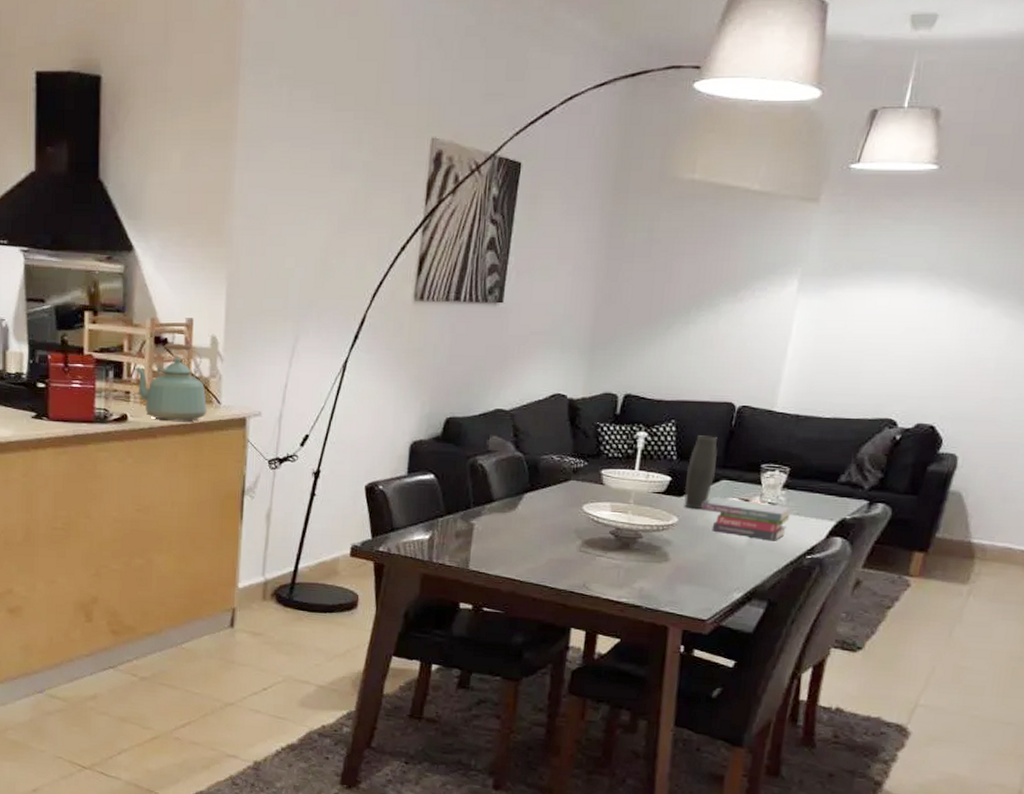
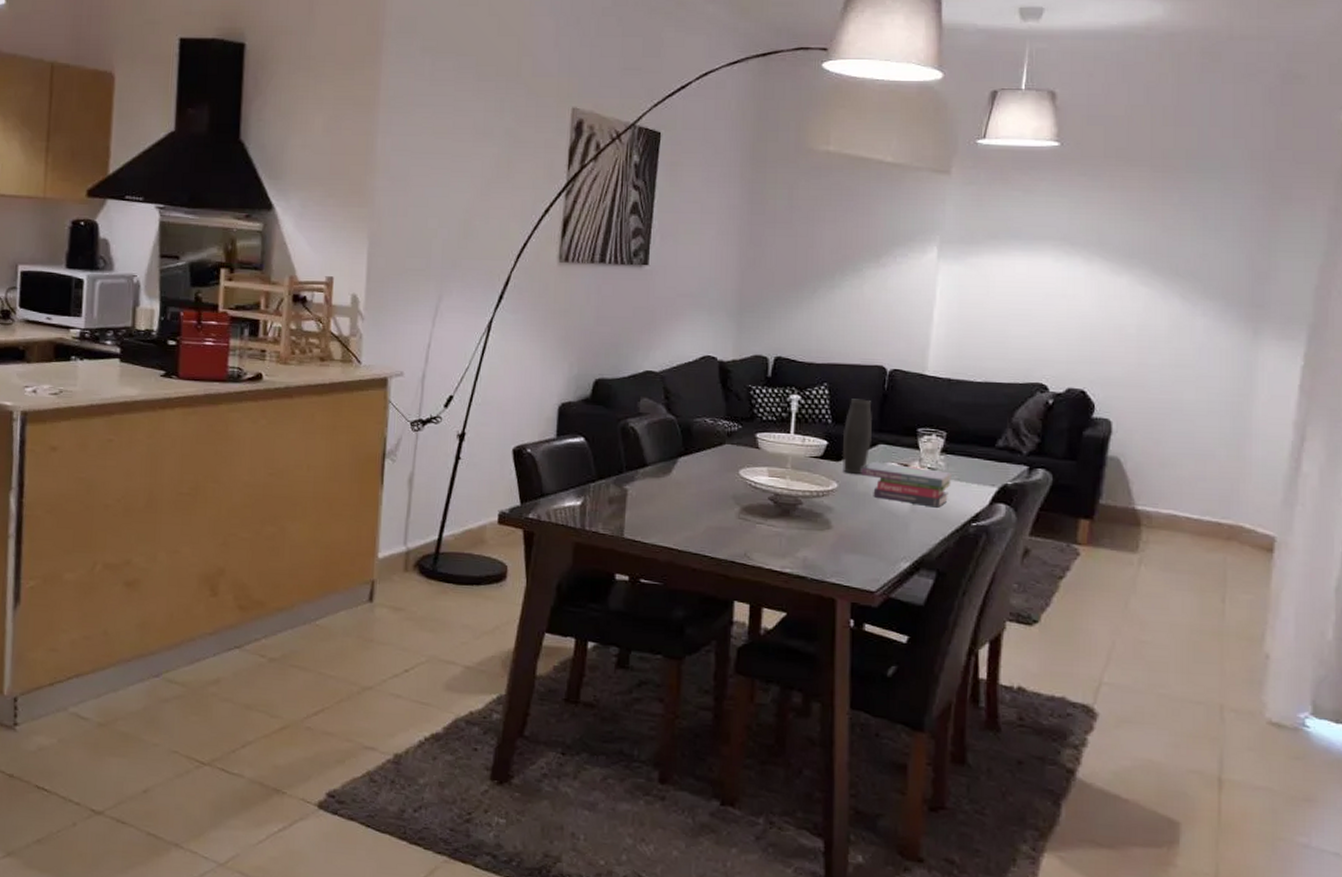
kettle: present [135,343,208,421] -> none [271,301,347,381]

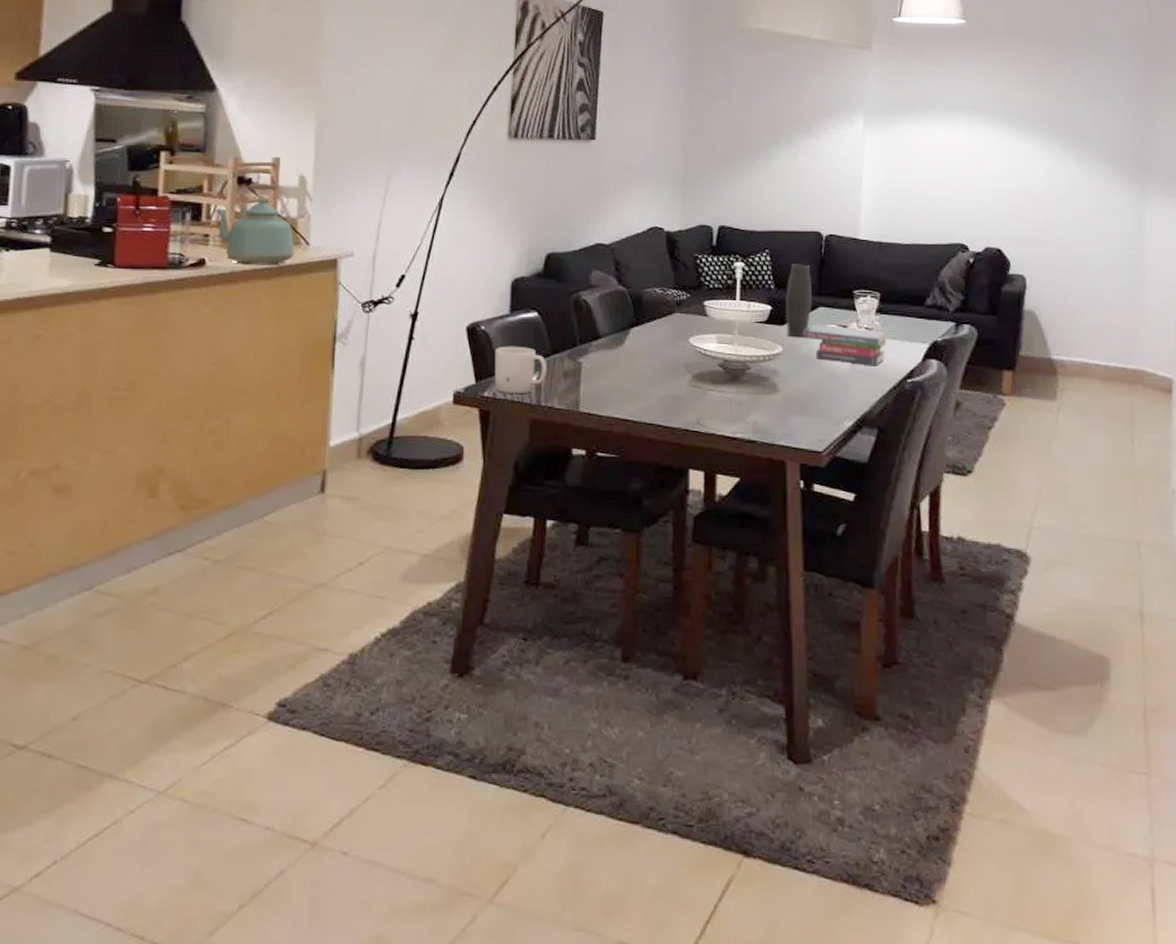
kettle: none [271,301,347,381] -> present [215,183,295,264]
mug: none [539,469,593,518] -> present [494,346,547,395]

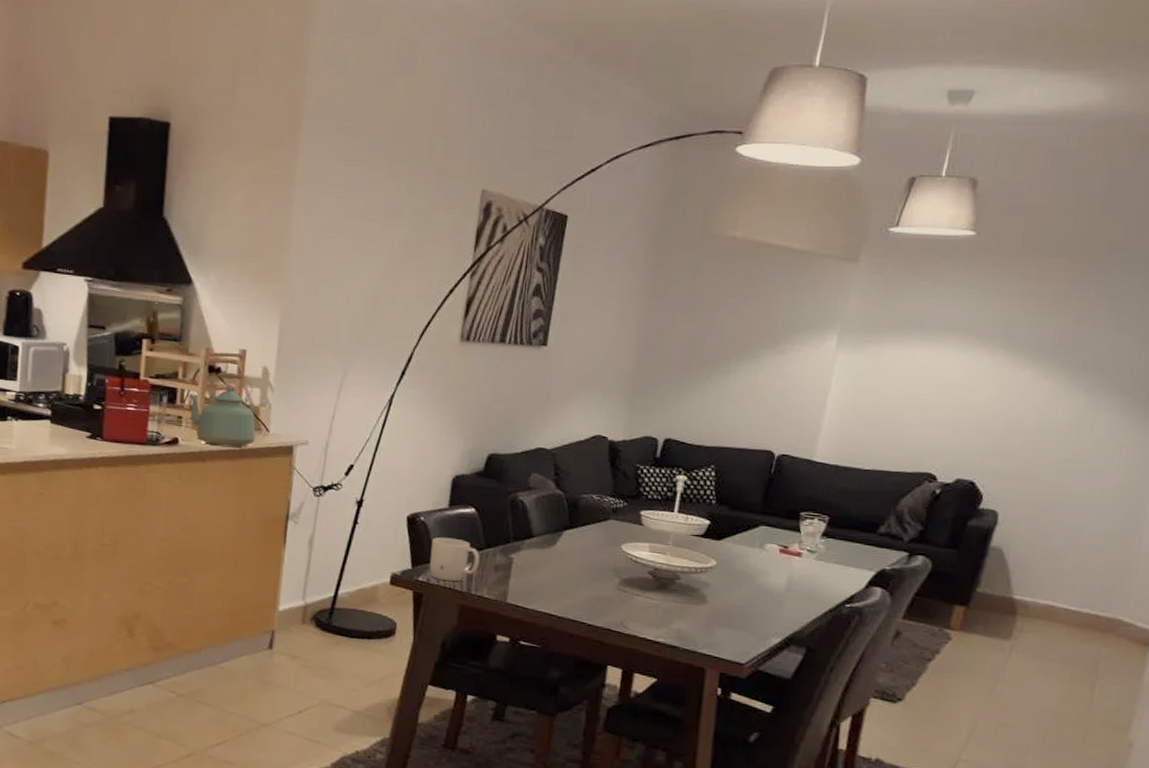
vase: present [784,264,812,338] -> none [722,481,757,554]
books: present [803,323,887,366] -> none [740,541,830,589]

